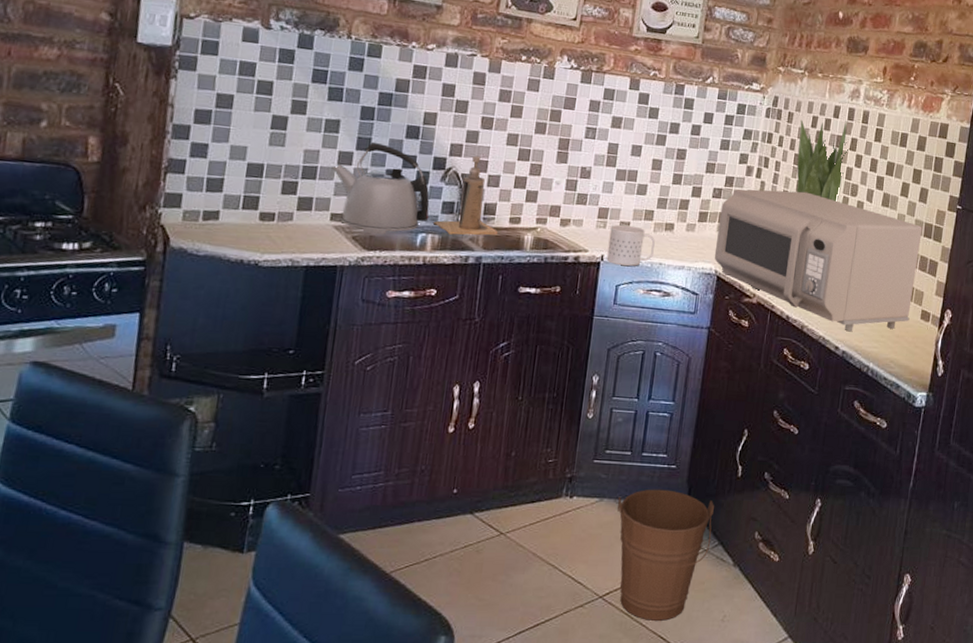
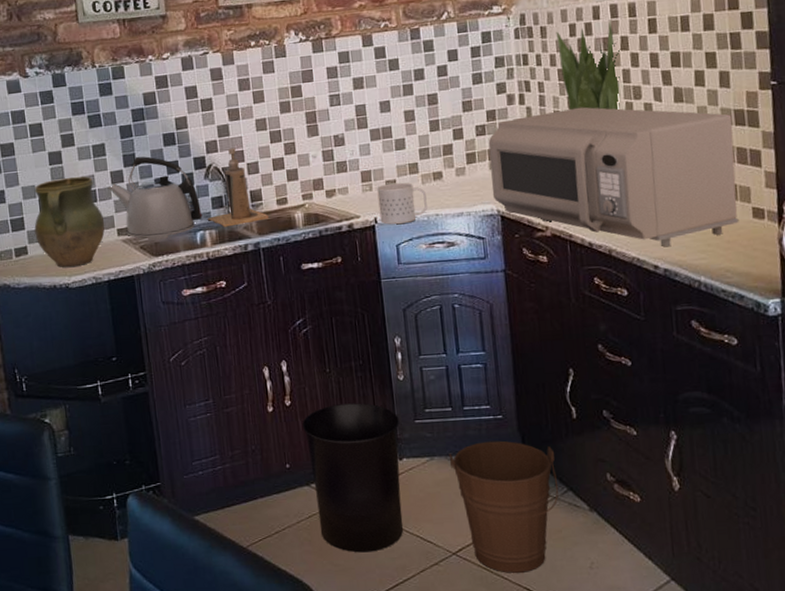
ceramic jug: none [232,145,319,244] -> present [34,176,105,267]
waste bin: none [472,434,579,589] -> present [302,403,403,553]

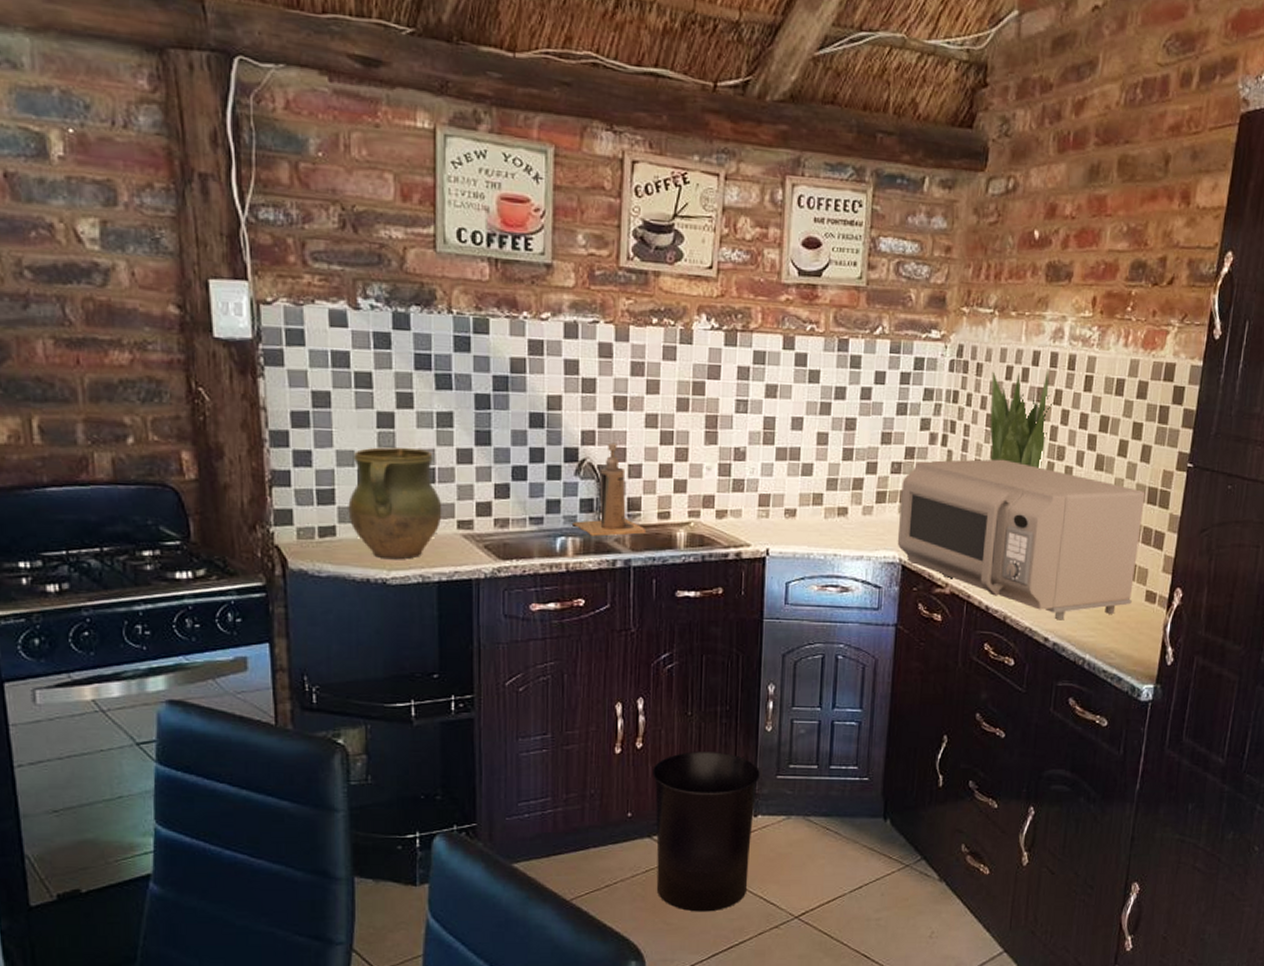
kettle: present [108,156,203,242] -> none [452,434,567,542]
mug: present [377,182,427,225] -> none [772,512,827,561]
bucket: present [448,440,559,573] -> none [806,804,914,939]

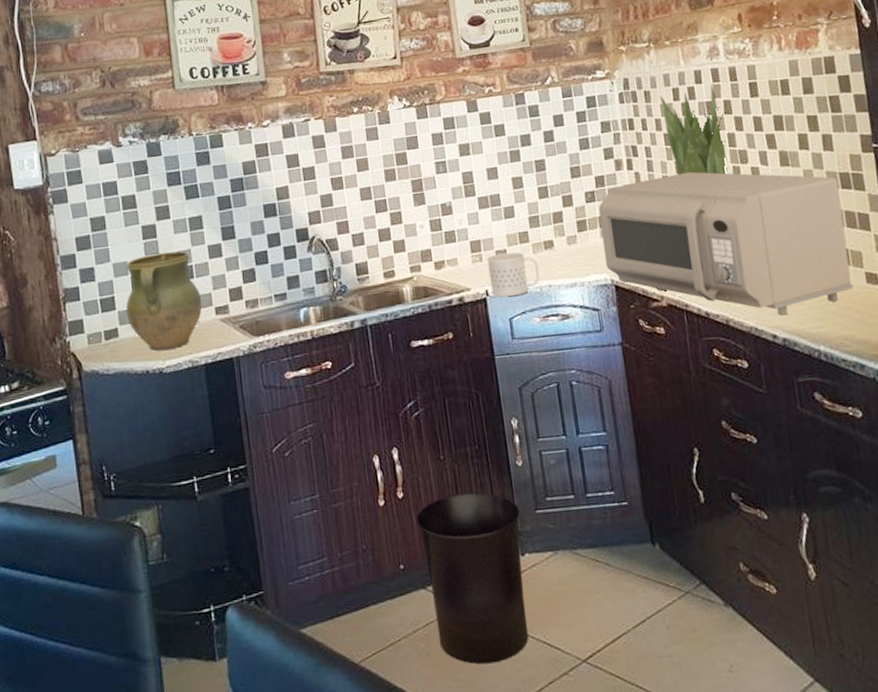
soap dispenser: present [573,442,647,537] -> none [312,218,377,303]
mug: none [772,512,827,561] -> present [487,252,540,298]

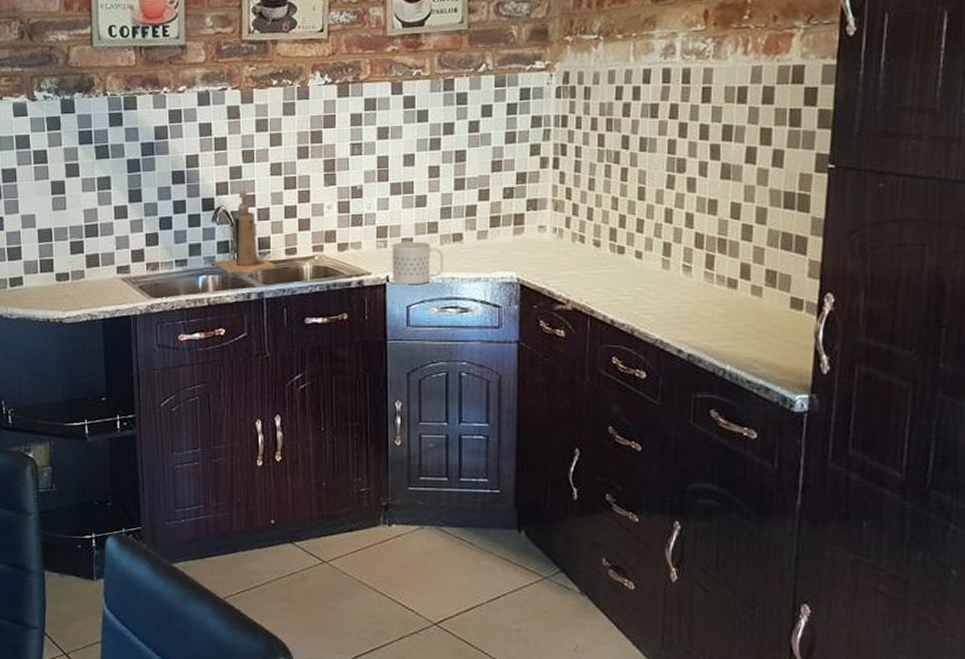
ceramic jug: present [126,251,202,351] -> none [31,208,105,301]
soap dispenser: none [312,218,377,303] -> present [212,191,276,273]
waste bin: present [416,492,528,664] -> none [292,464,392,615]
microwave: present [598,171,854,316] -> none [514,176,781,331]
planter: present [660,82,728,176] -> none [601,83,668,182]

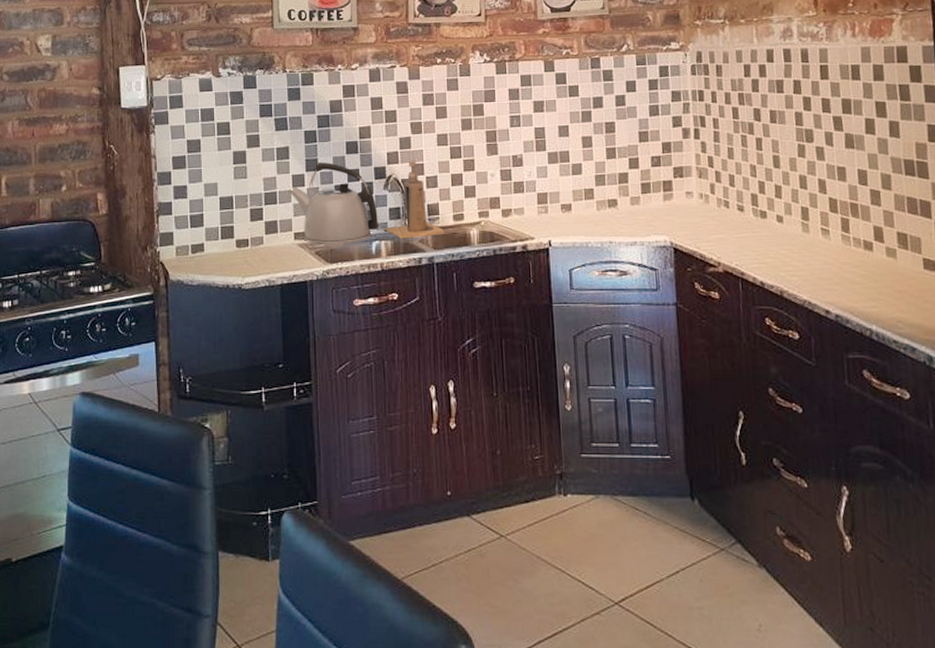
kettle: none [111,192,207,282] -> present [289,162,379,248]
mug: present [392,241,443,285] -> none [552,207,601,249]

